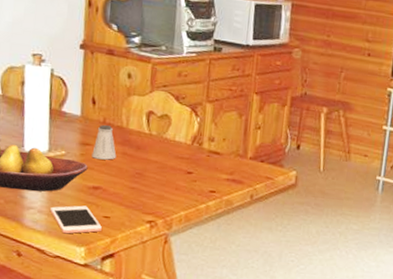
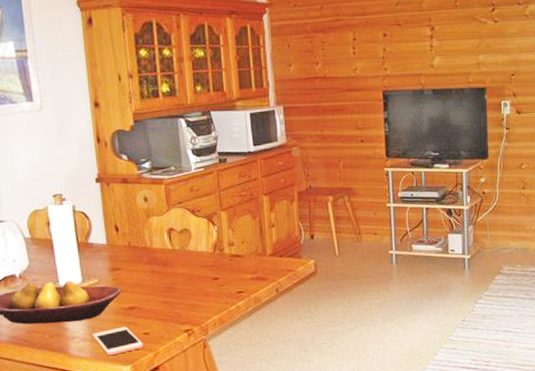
saltshaker: present [92,124,117,160] -> none [123,247,146,281]

